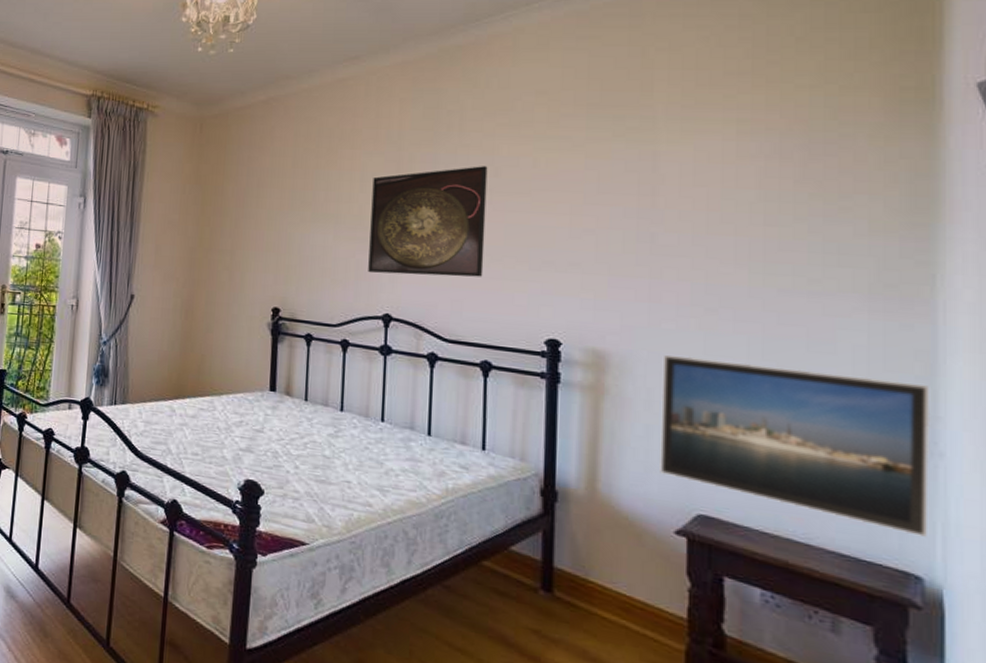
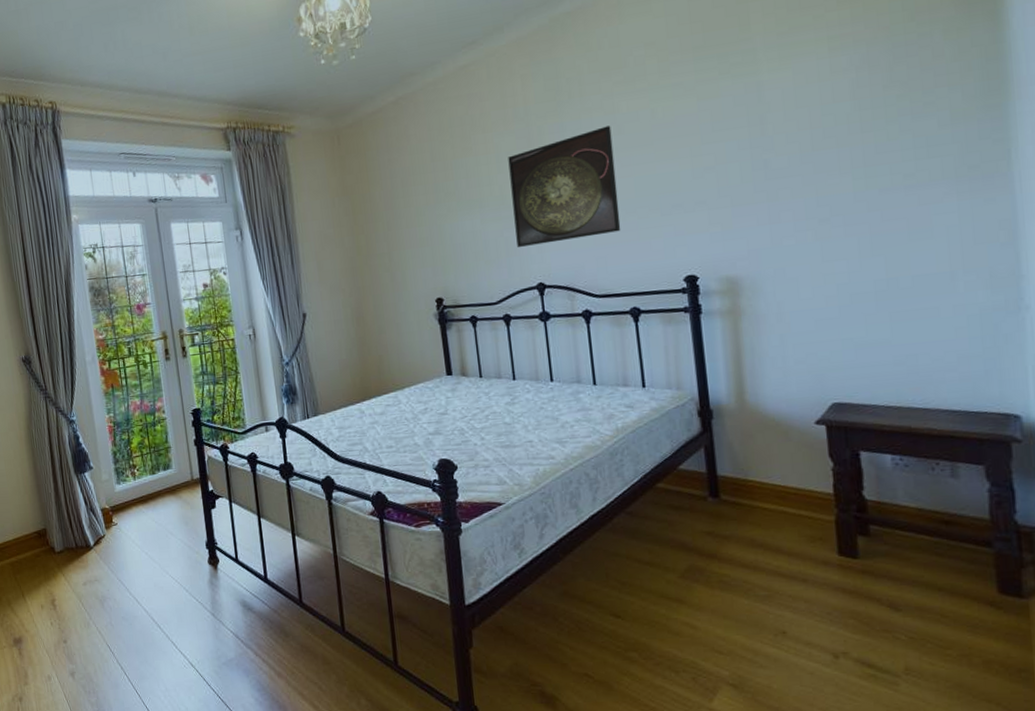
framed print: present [660,355,931,537] -> none [788,250,1021,382]

